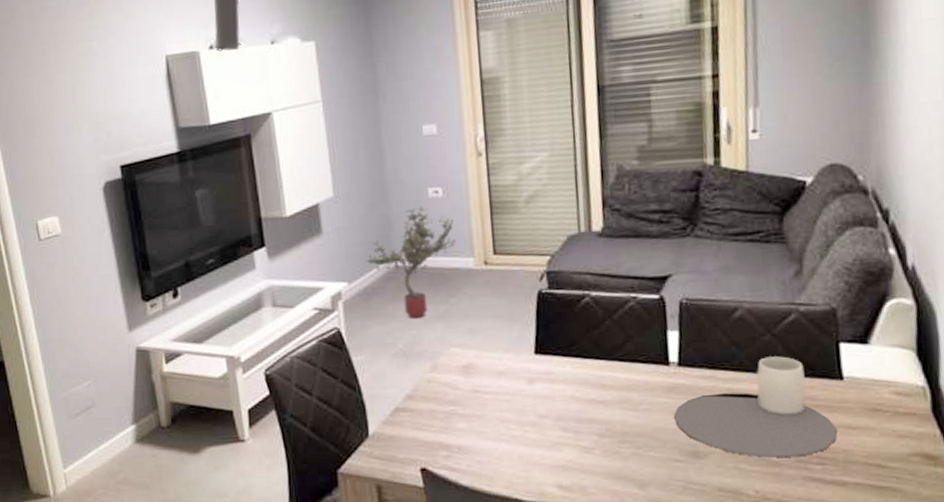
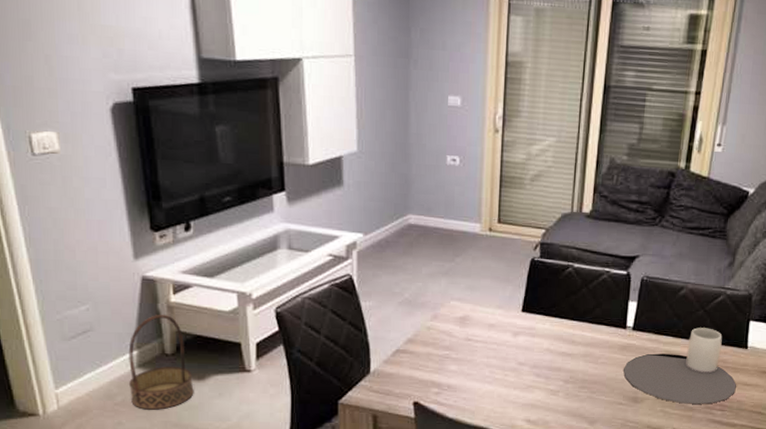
basket: none [127,385,191,487] -> present [128,314,194,410]
potted tree: present [366,206,456,318] -> none [382,171,467,272]

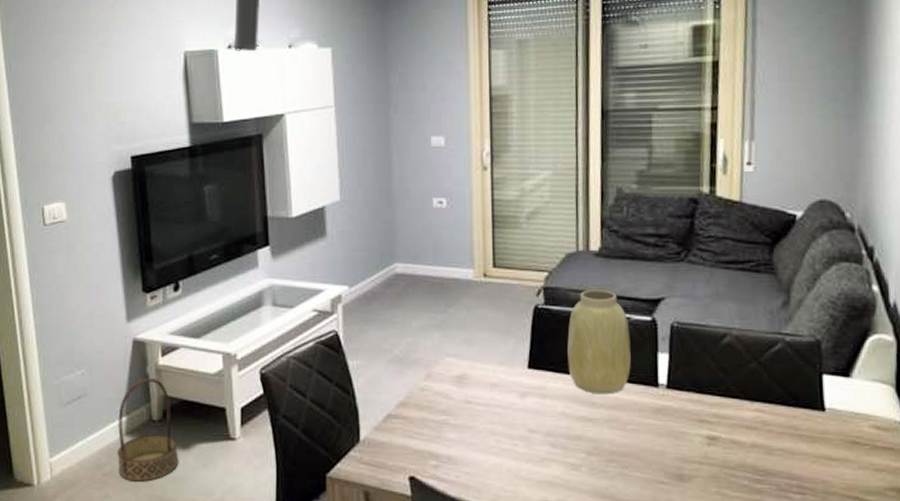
vase: none [555,246,609,334] -> present [567,289,631,395]
placemat: present [624,353,736,404] -> none [661,418,817,485]
mug: present [686,327,722,373] -> none [741,384,789,443]

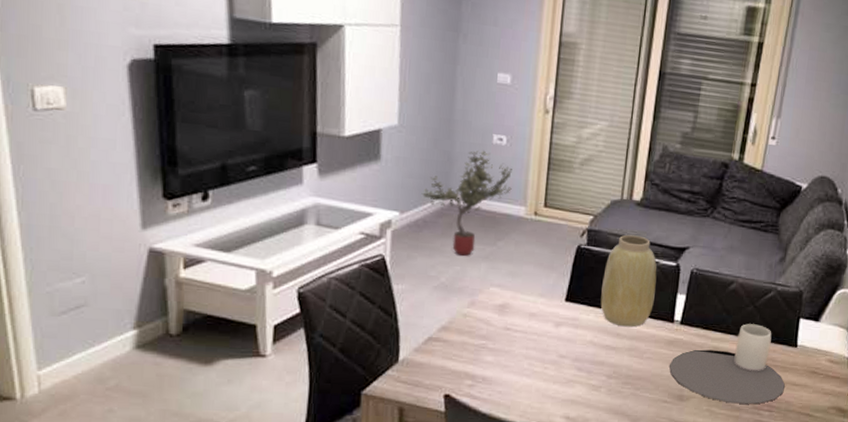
basket: present [116,377,179,482] -> none [124,290,200,397]
potted tree: none [367,215,457,326] -> present [421,150,512,256]
placemat: none [661,418,817,485] -> present [669,349,785,404]
mug: none [741,384,789,443] -> present [734,324,772,371]

